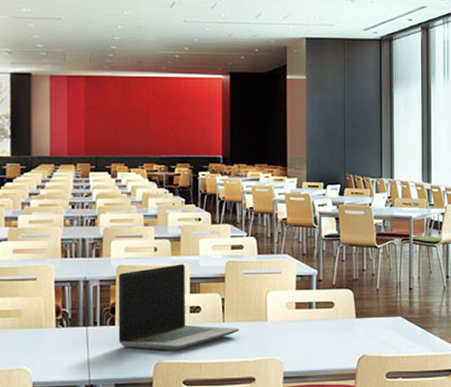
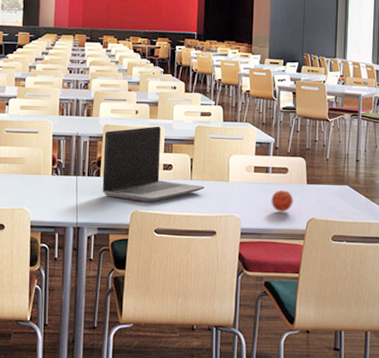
apple: none [316,326,341,351] -> present [271,189,293,212]

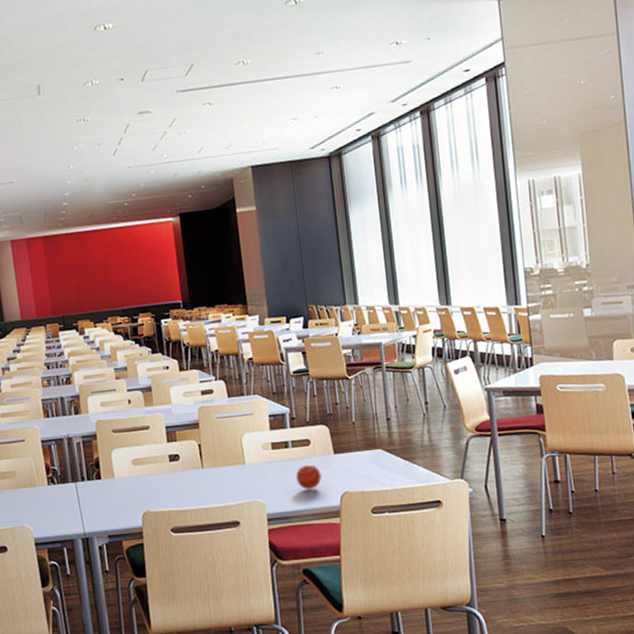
laptop computer: present [102,126,204,203] -> none [98,413,219,501]

